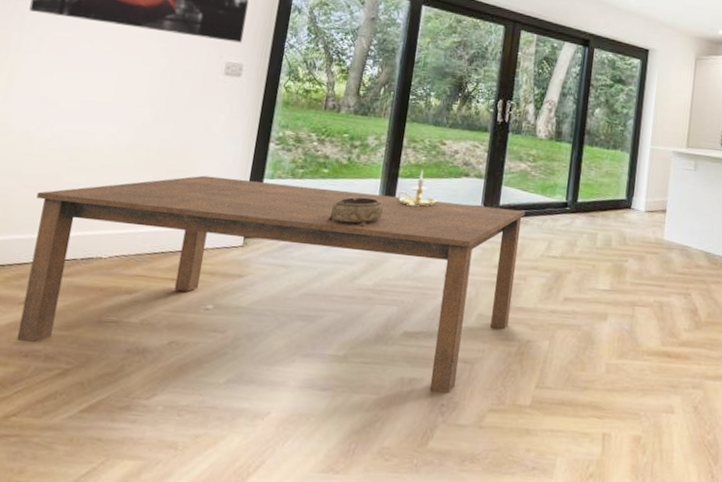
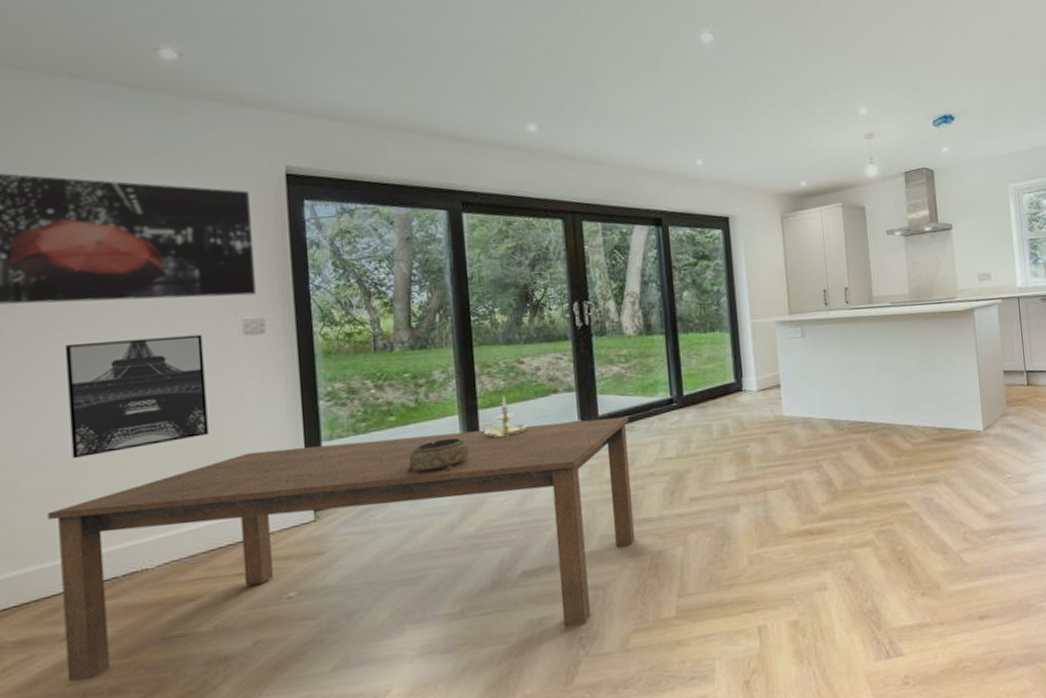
wall art: none [68,57,192,154] -> present [66,334,209,459]

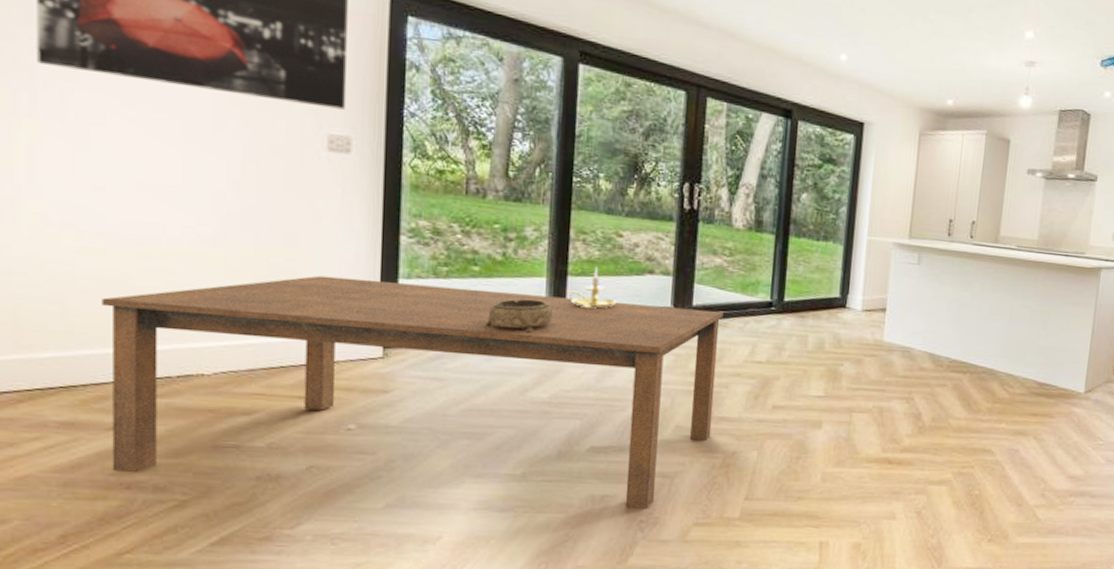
wall art: present [66,334,209,459] -> none [132,126,282,250]

